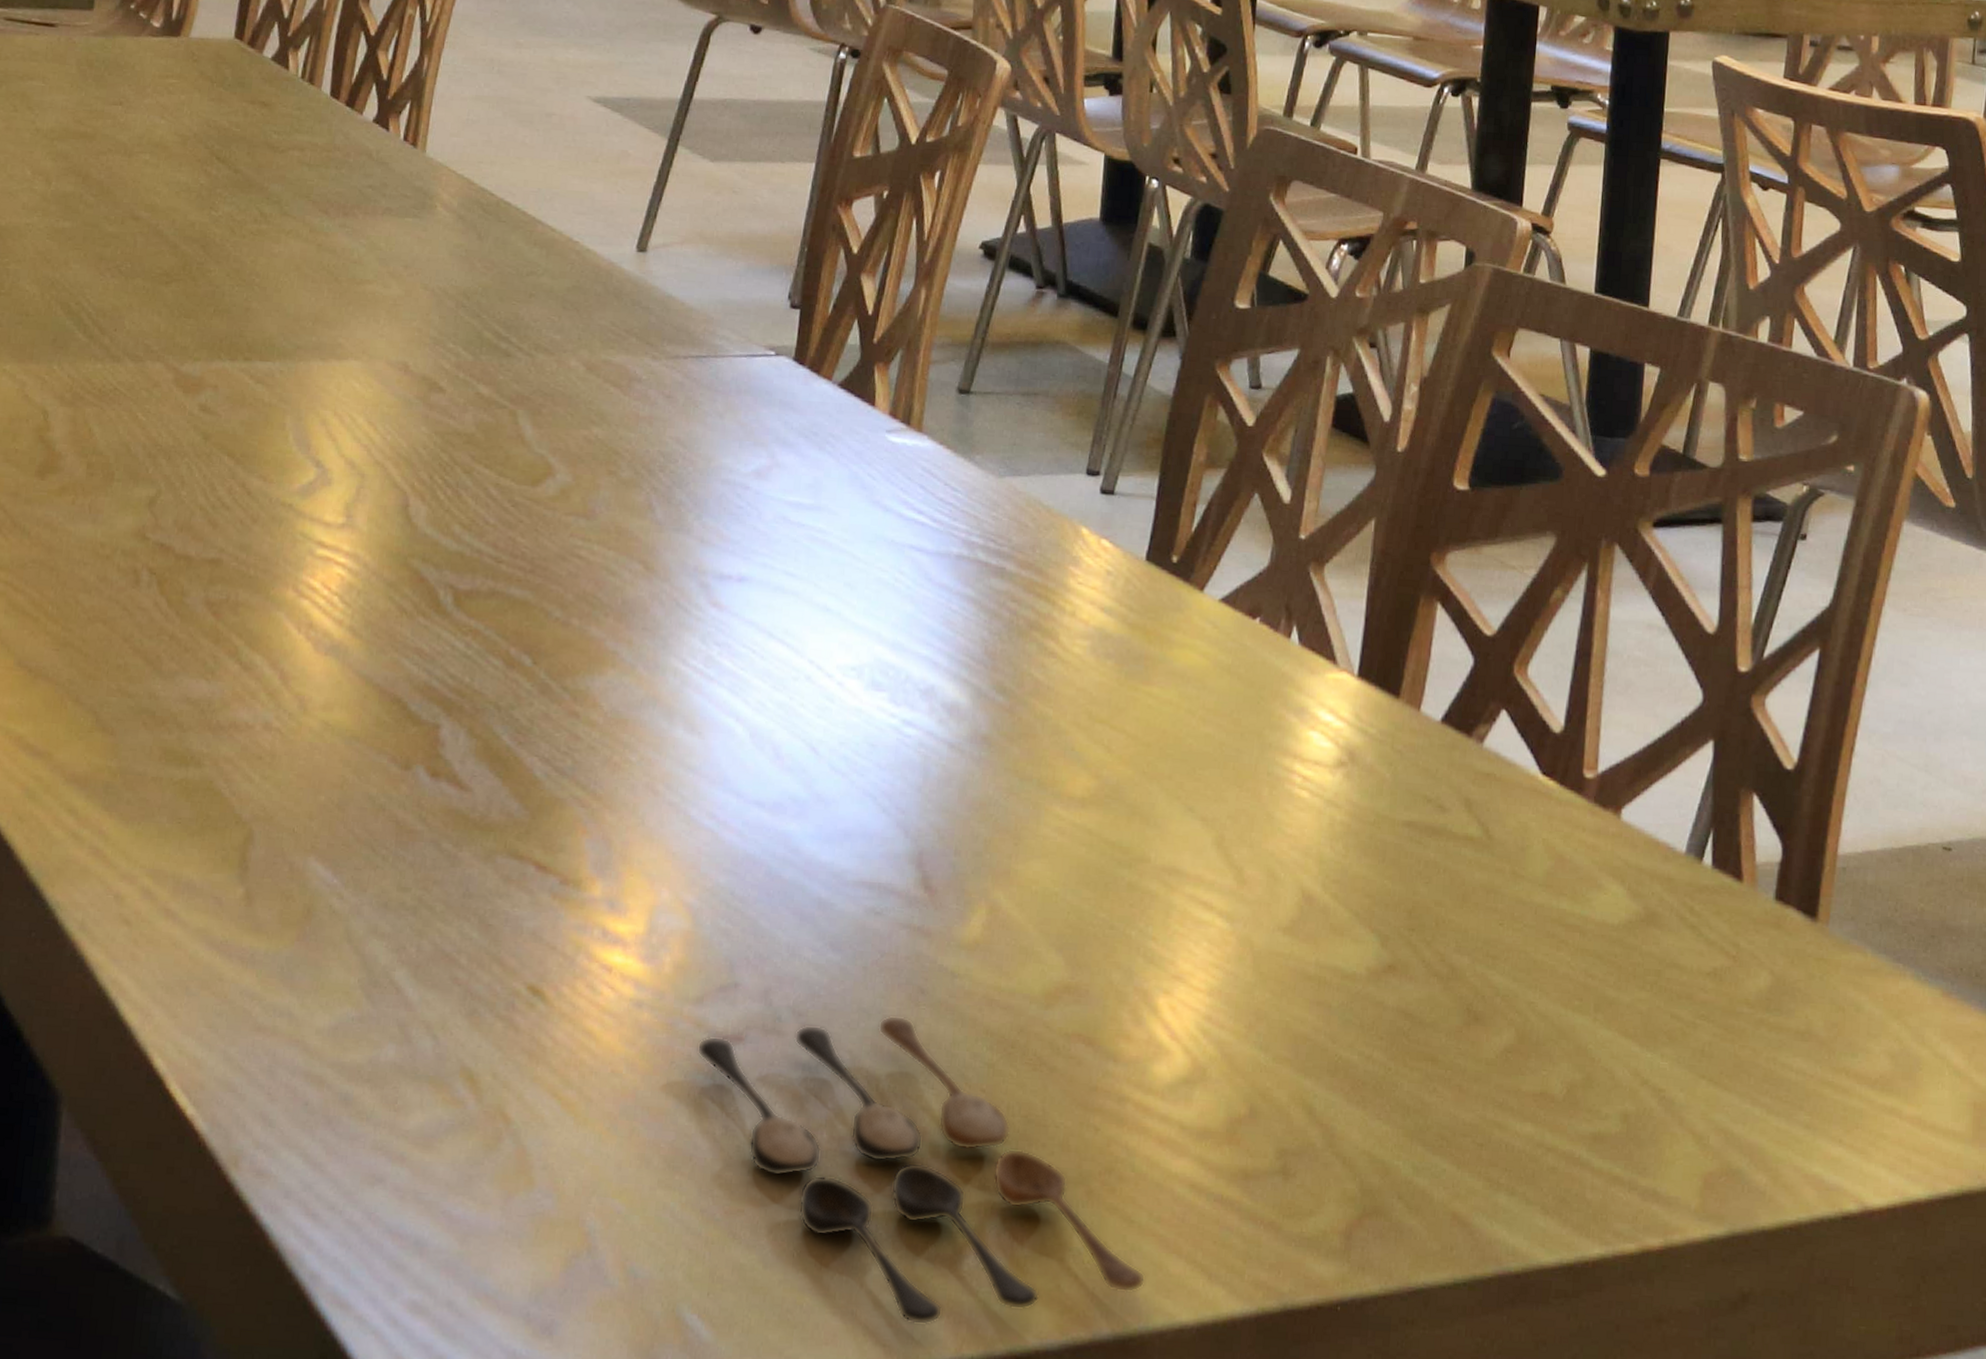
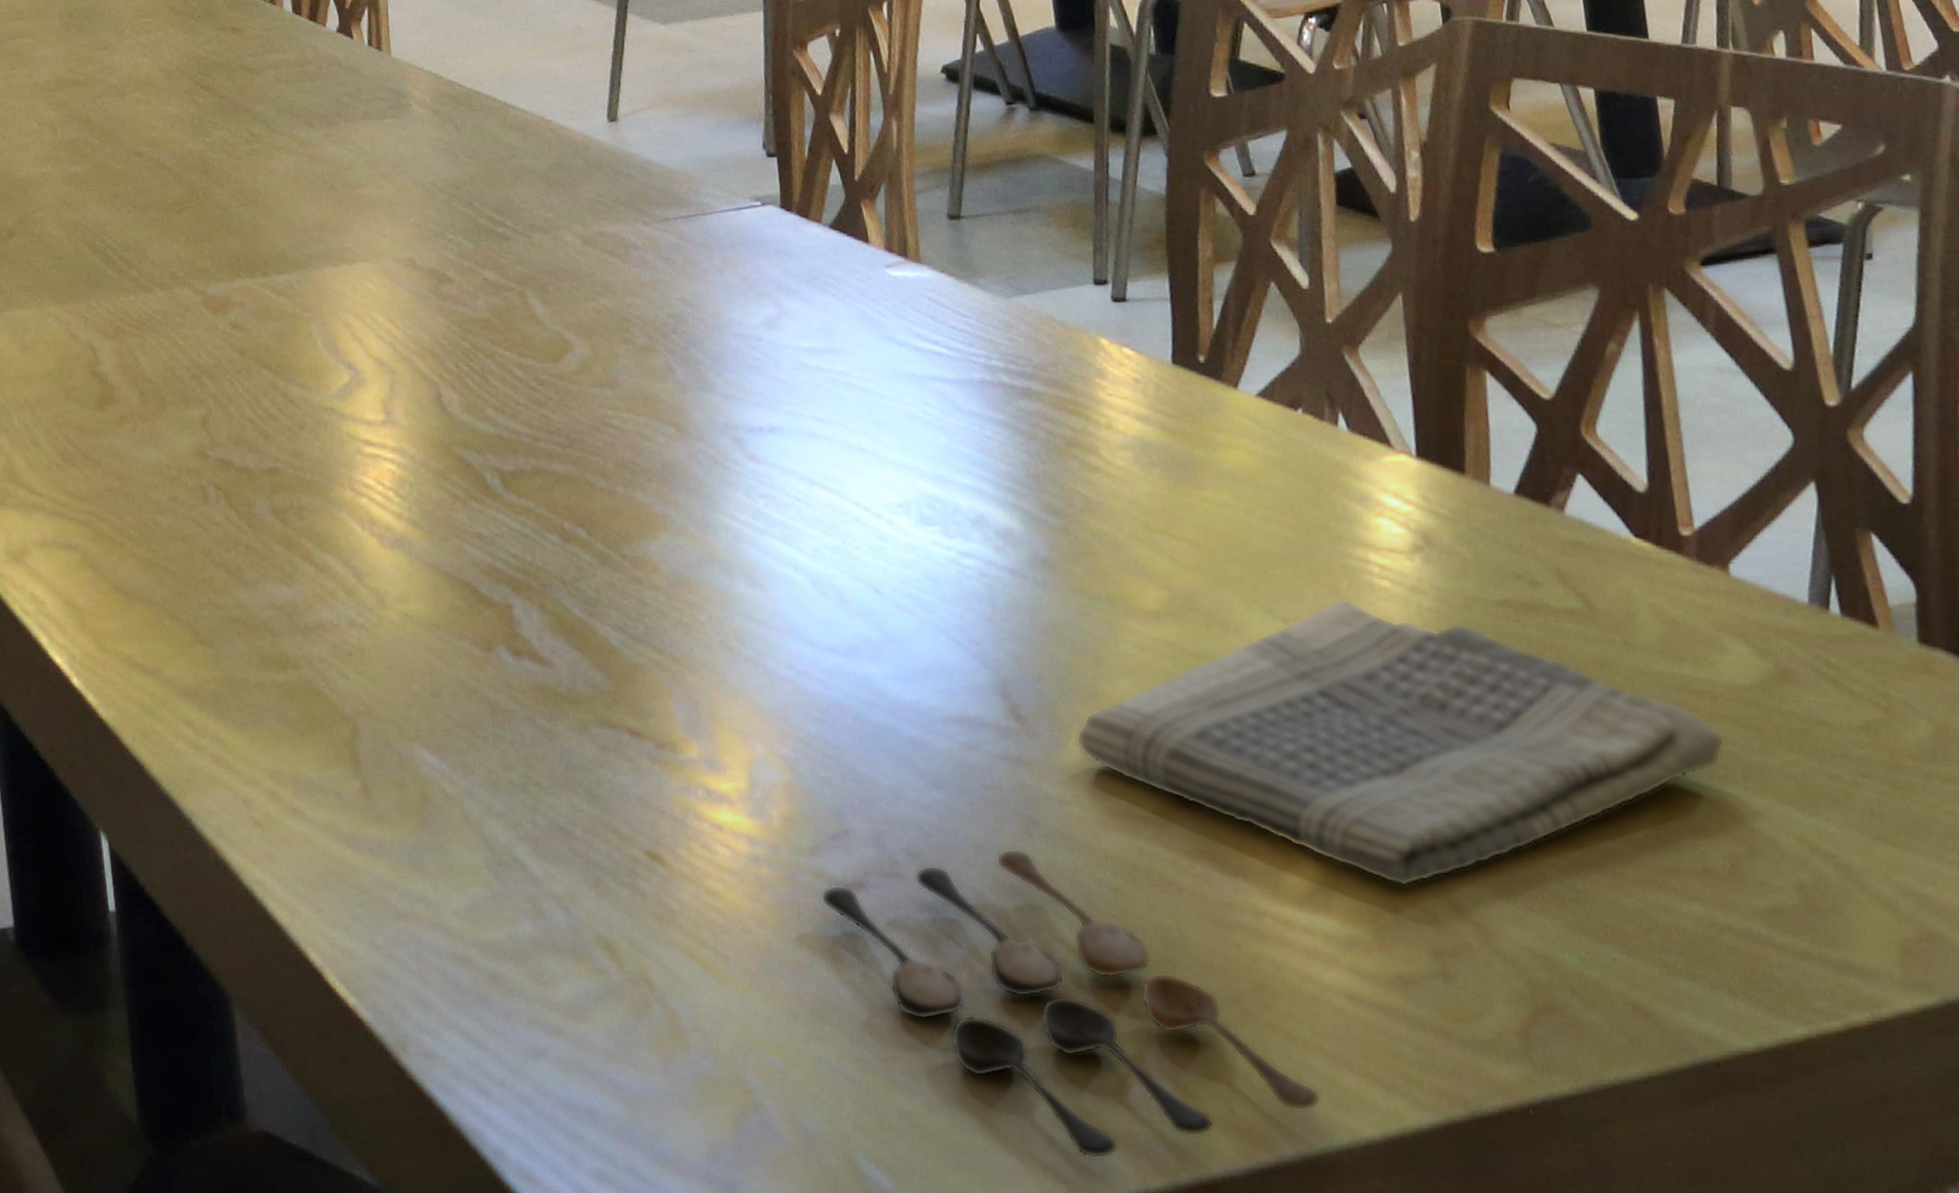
dish towel: none [979,804,1586,1086] -> present [1075,598,1726,887]

